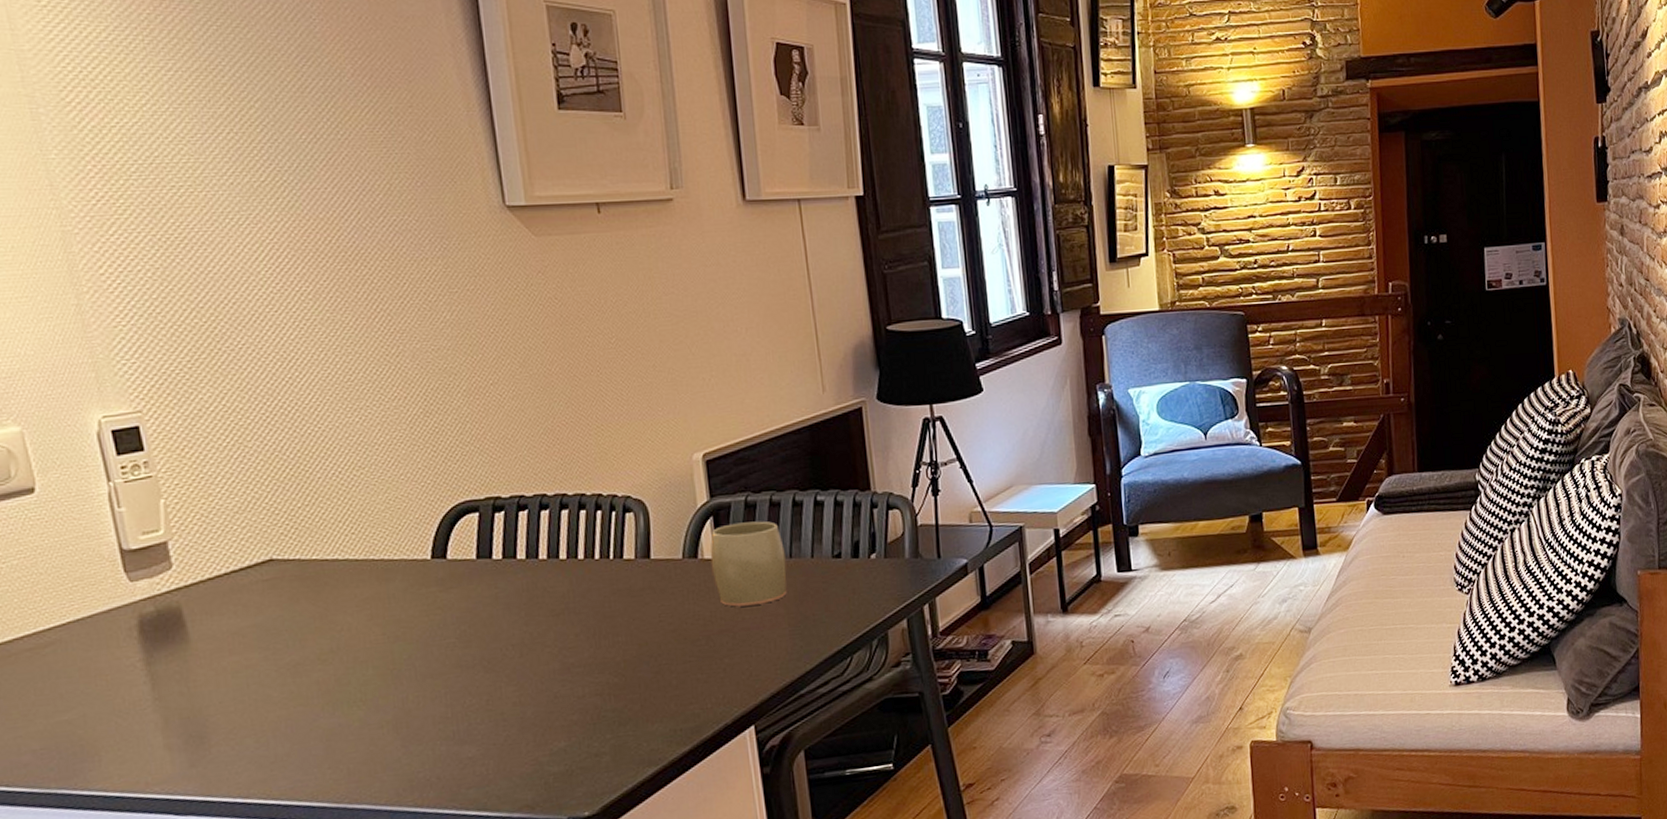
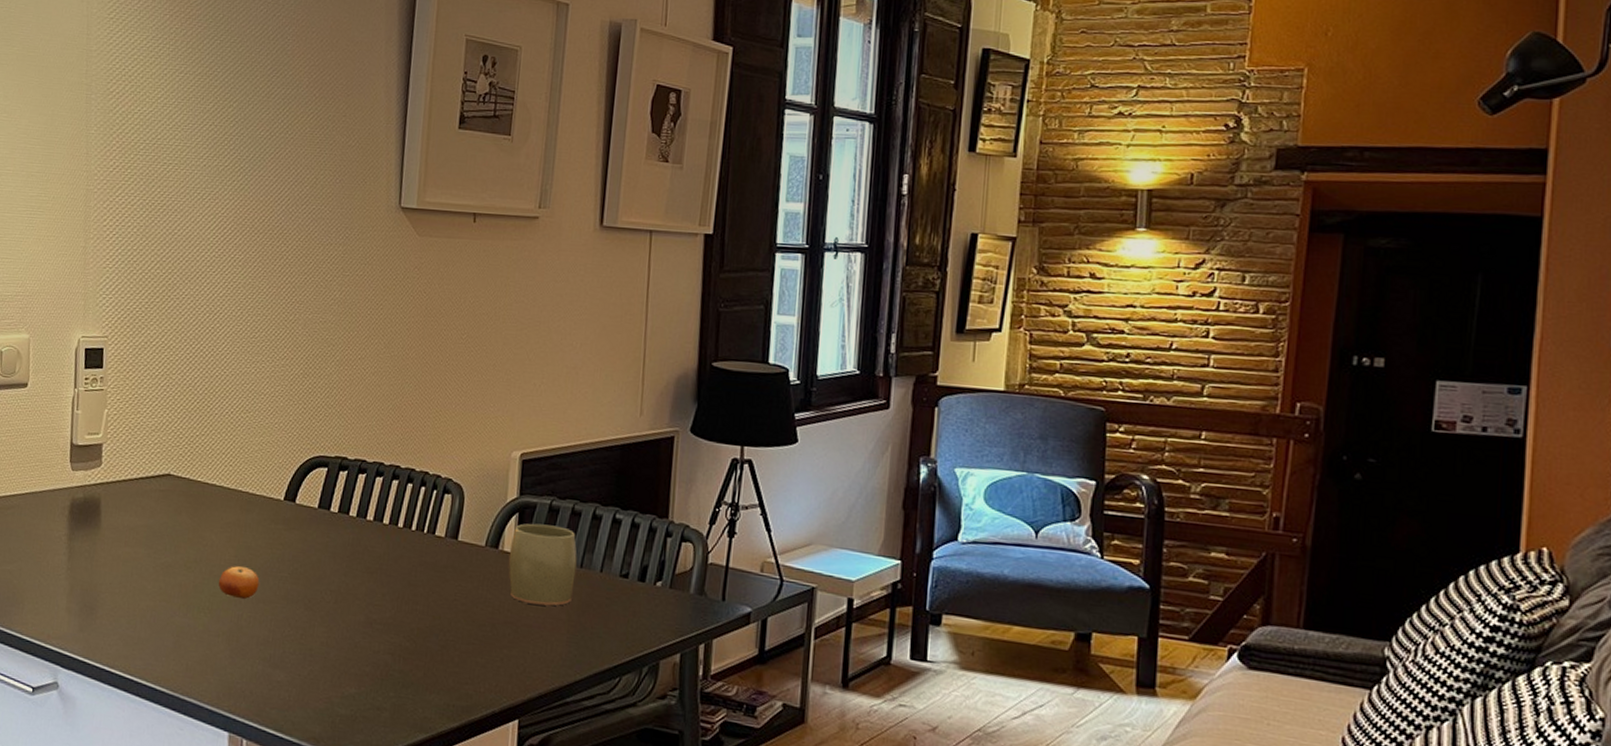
fruit: none [367,643,422,681] -> present [218,566,260,599]

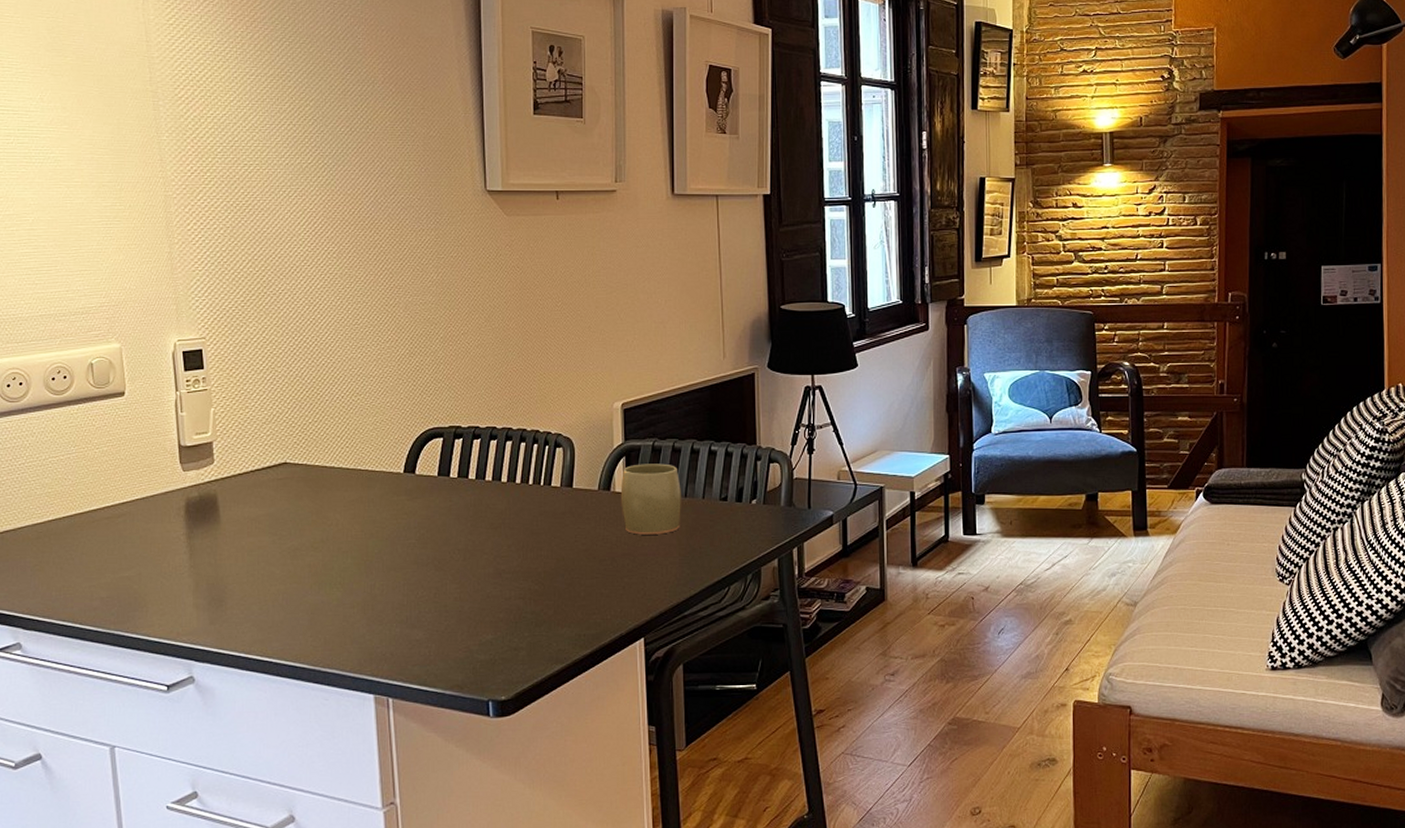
fruit: present [218,566,260,599] -> none [347,540,388,569]

